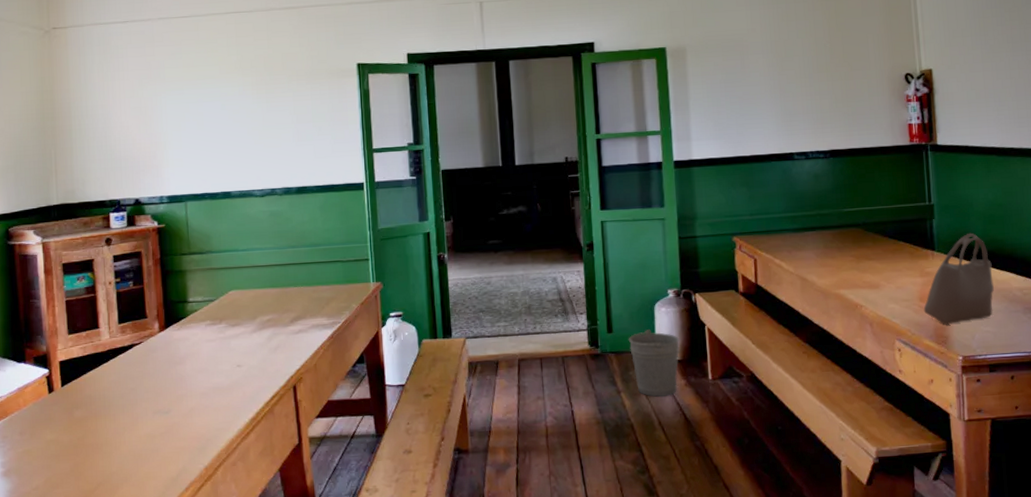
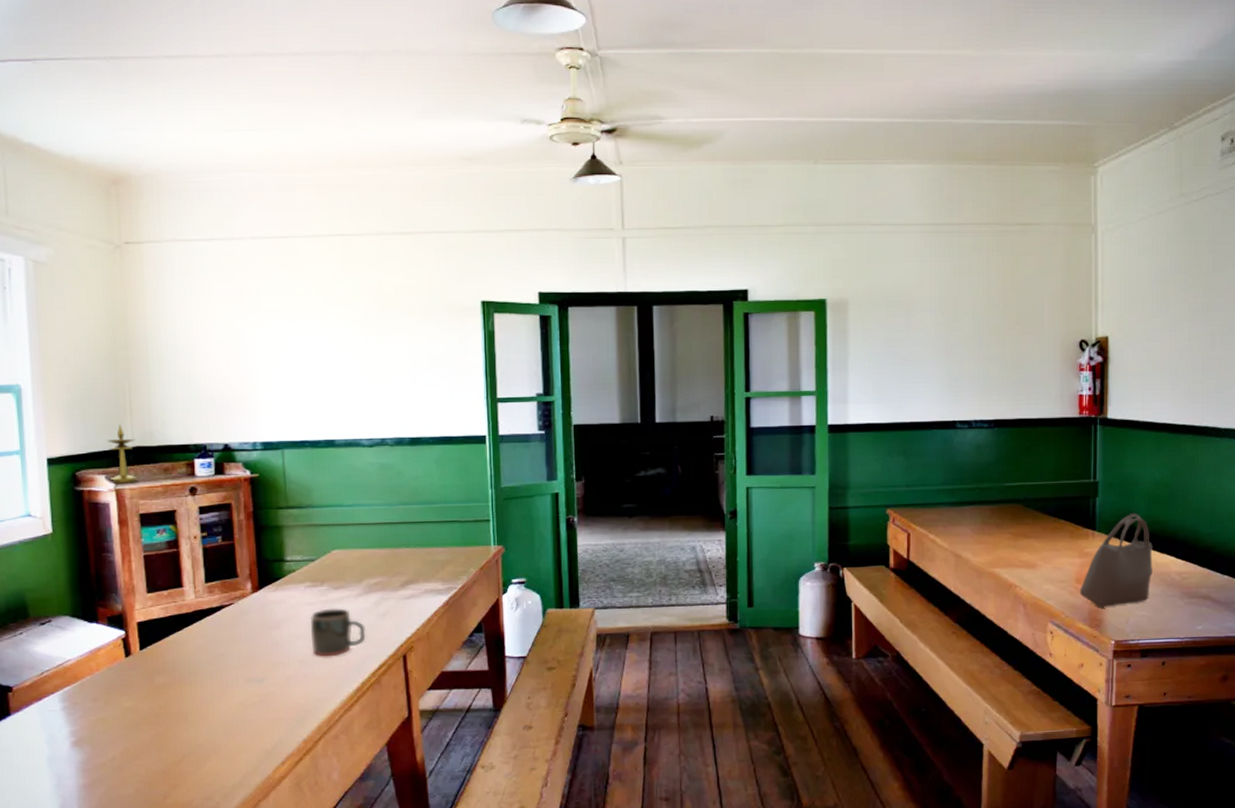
candlestick: none [35,185,62,238] -> present [106,424,139,484]
mug: none [210,343,260,389] -> present [310,608,366,657]
bucket: present [629,329,680,397] -> none [770,605,824,675]

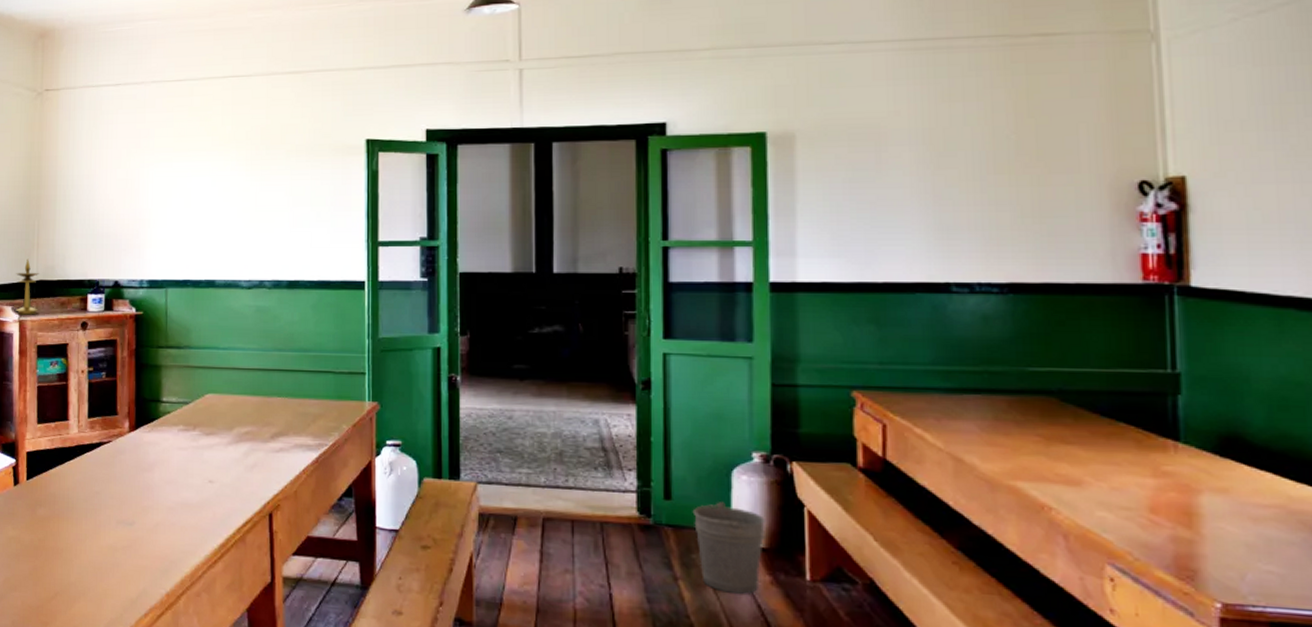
mug: present [310,608,366,657] -> none [180,455,233,507]
bucket: none [770,605,824,675] -> present [694,502,765,594]
handbag: present [1079,513,1153,607] -> none [1156,420,1284,553]

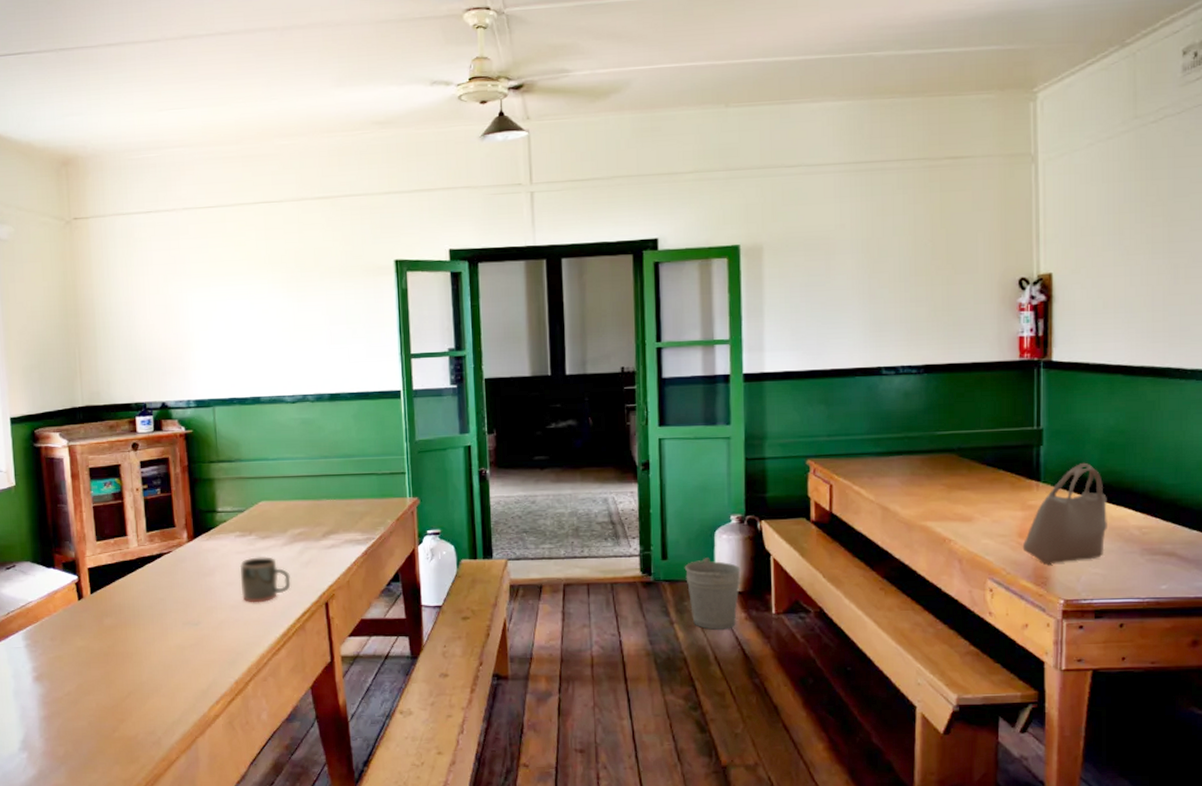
candlestick: present [15,258,39,315] -> none [60,385,88,440]
mug: none [180,455,233,507] -> present [239,557,291,603]
handbag: none [1156,420,1284,553] -> present [1022,462,1107,564]

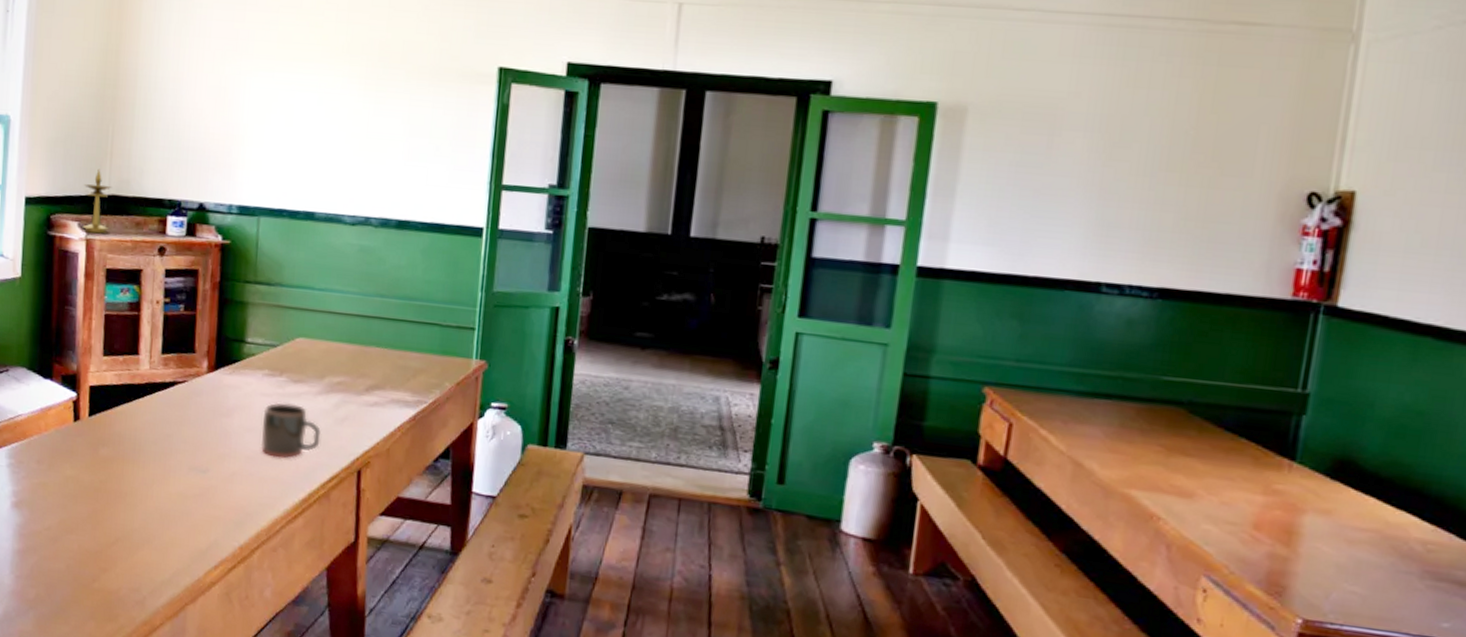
candlestick: none [60,385,88,440] -> present [82,168,112,234]
bucket: present [685,558,741,630] -> none [804,490,877,583]
handbag: present [1022,462,1107,564] -> none [1256,445,1385,573]

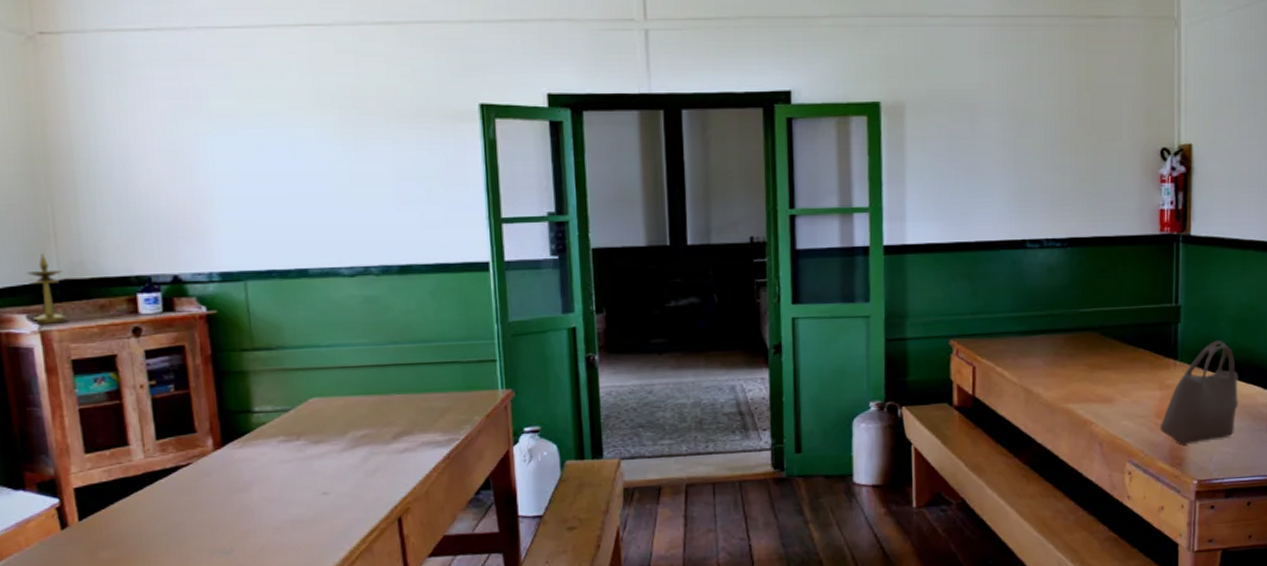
mug: present [260,402,321,459] -> none [285,465,353,523]
handbag: none [1256,445,1385,573] -> present [1160,340,1238,444]

